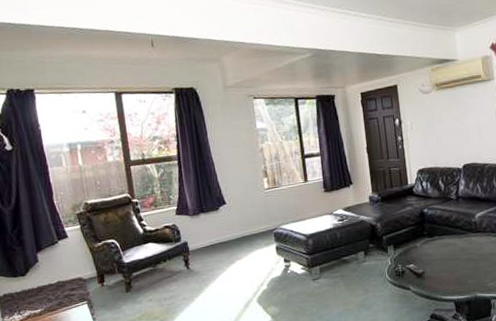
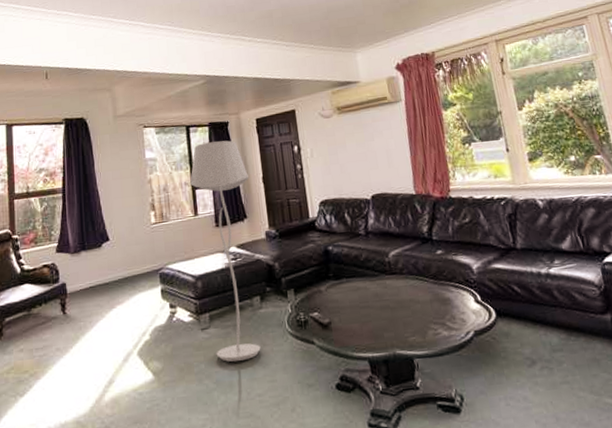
floor lamp: none [299,112,365,306] -> present [189,140,261,362]

